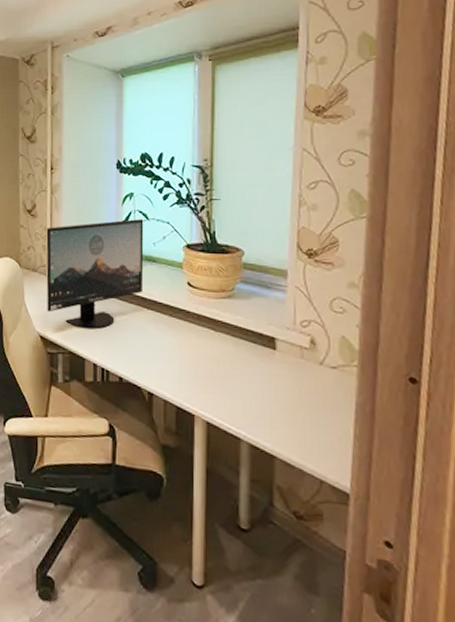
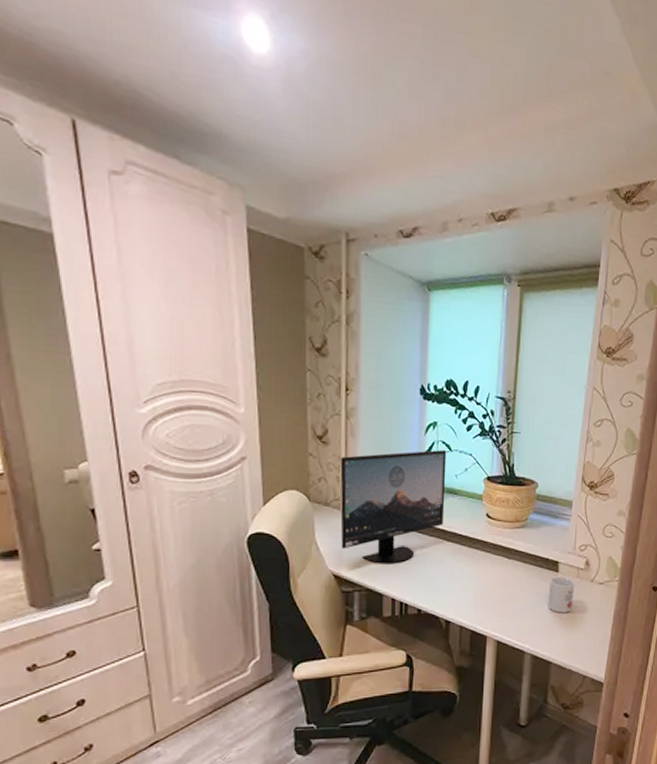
mug: none [265,354,298,399] -> present [547,576,574,613]

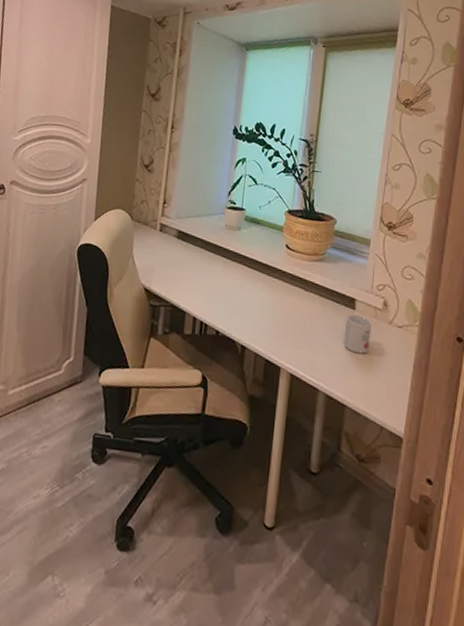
monitor: present [340,449,447,564] -> none [153,182,253,284]

